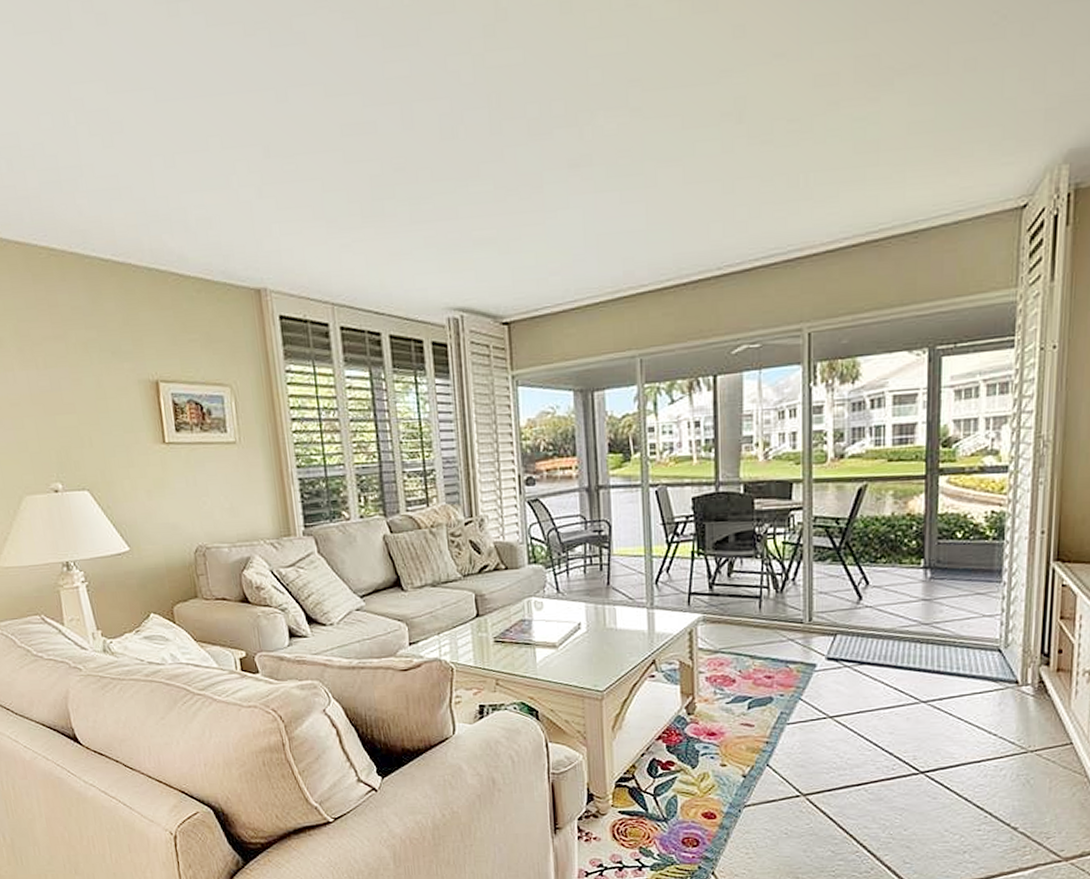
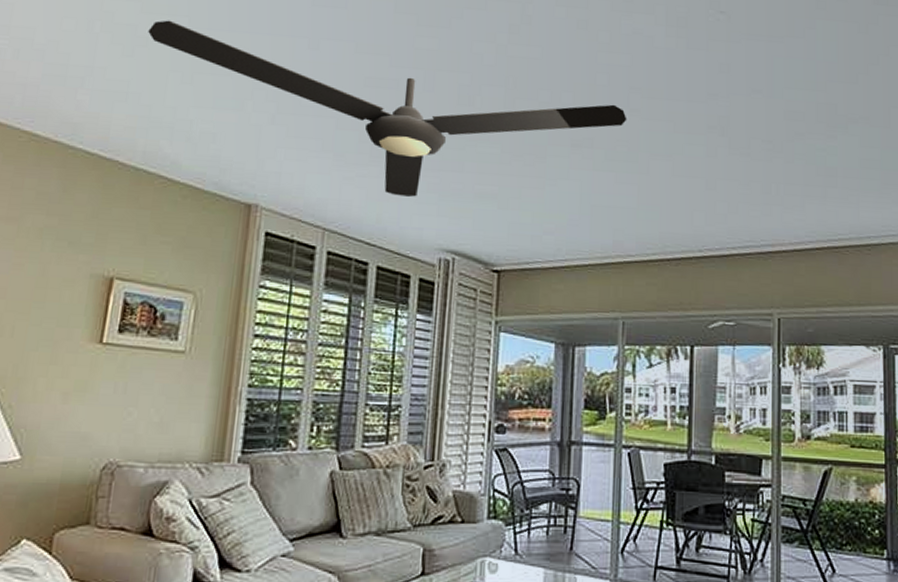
ceiling fan: none [119,96,628,257] -> present [148,20,627,197]

